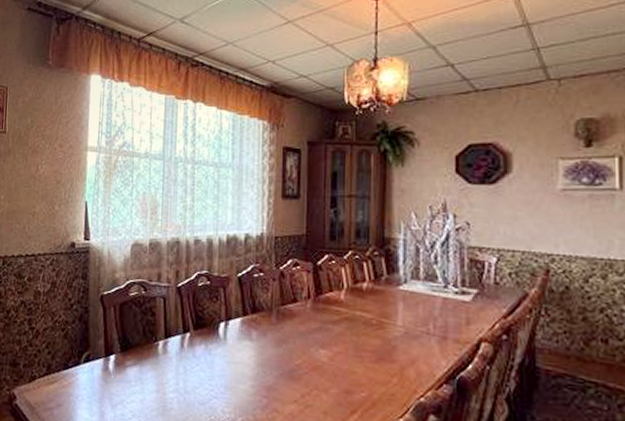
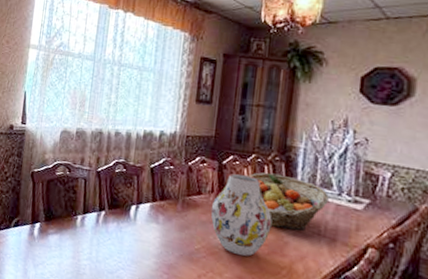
vase: none [309,274,377,368] -> present [210,173,272,257]
fruit basket: none [345,270,434,332] -> present [247,172,329,231]

